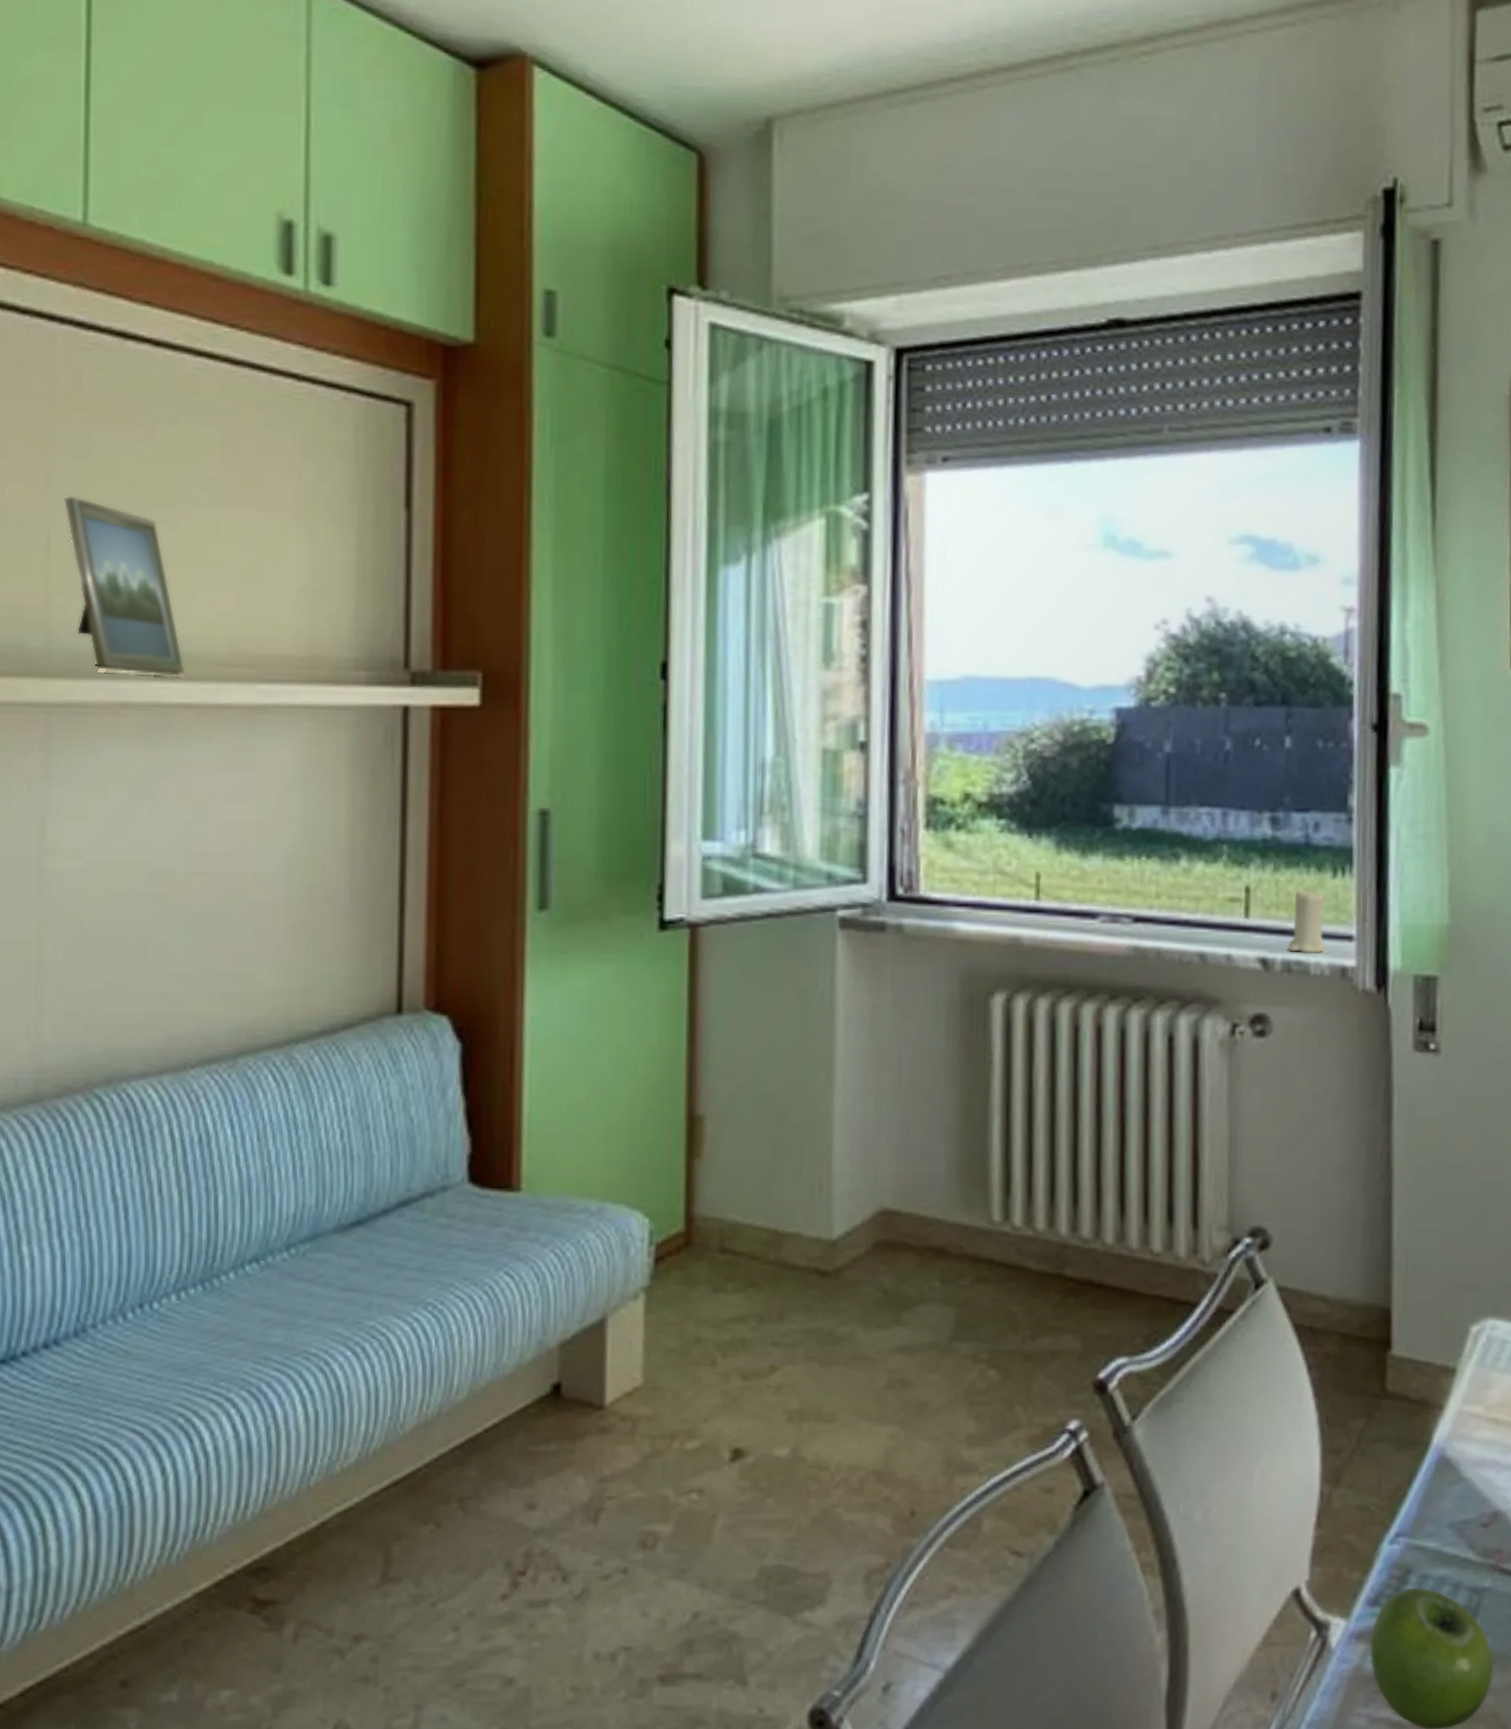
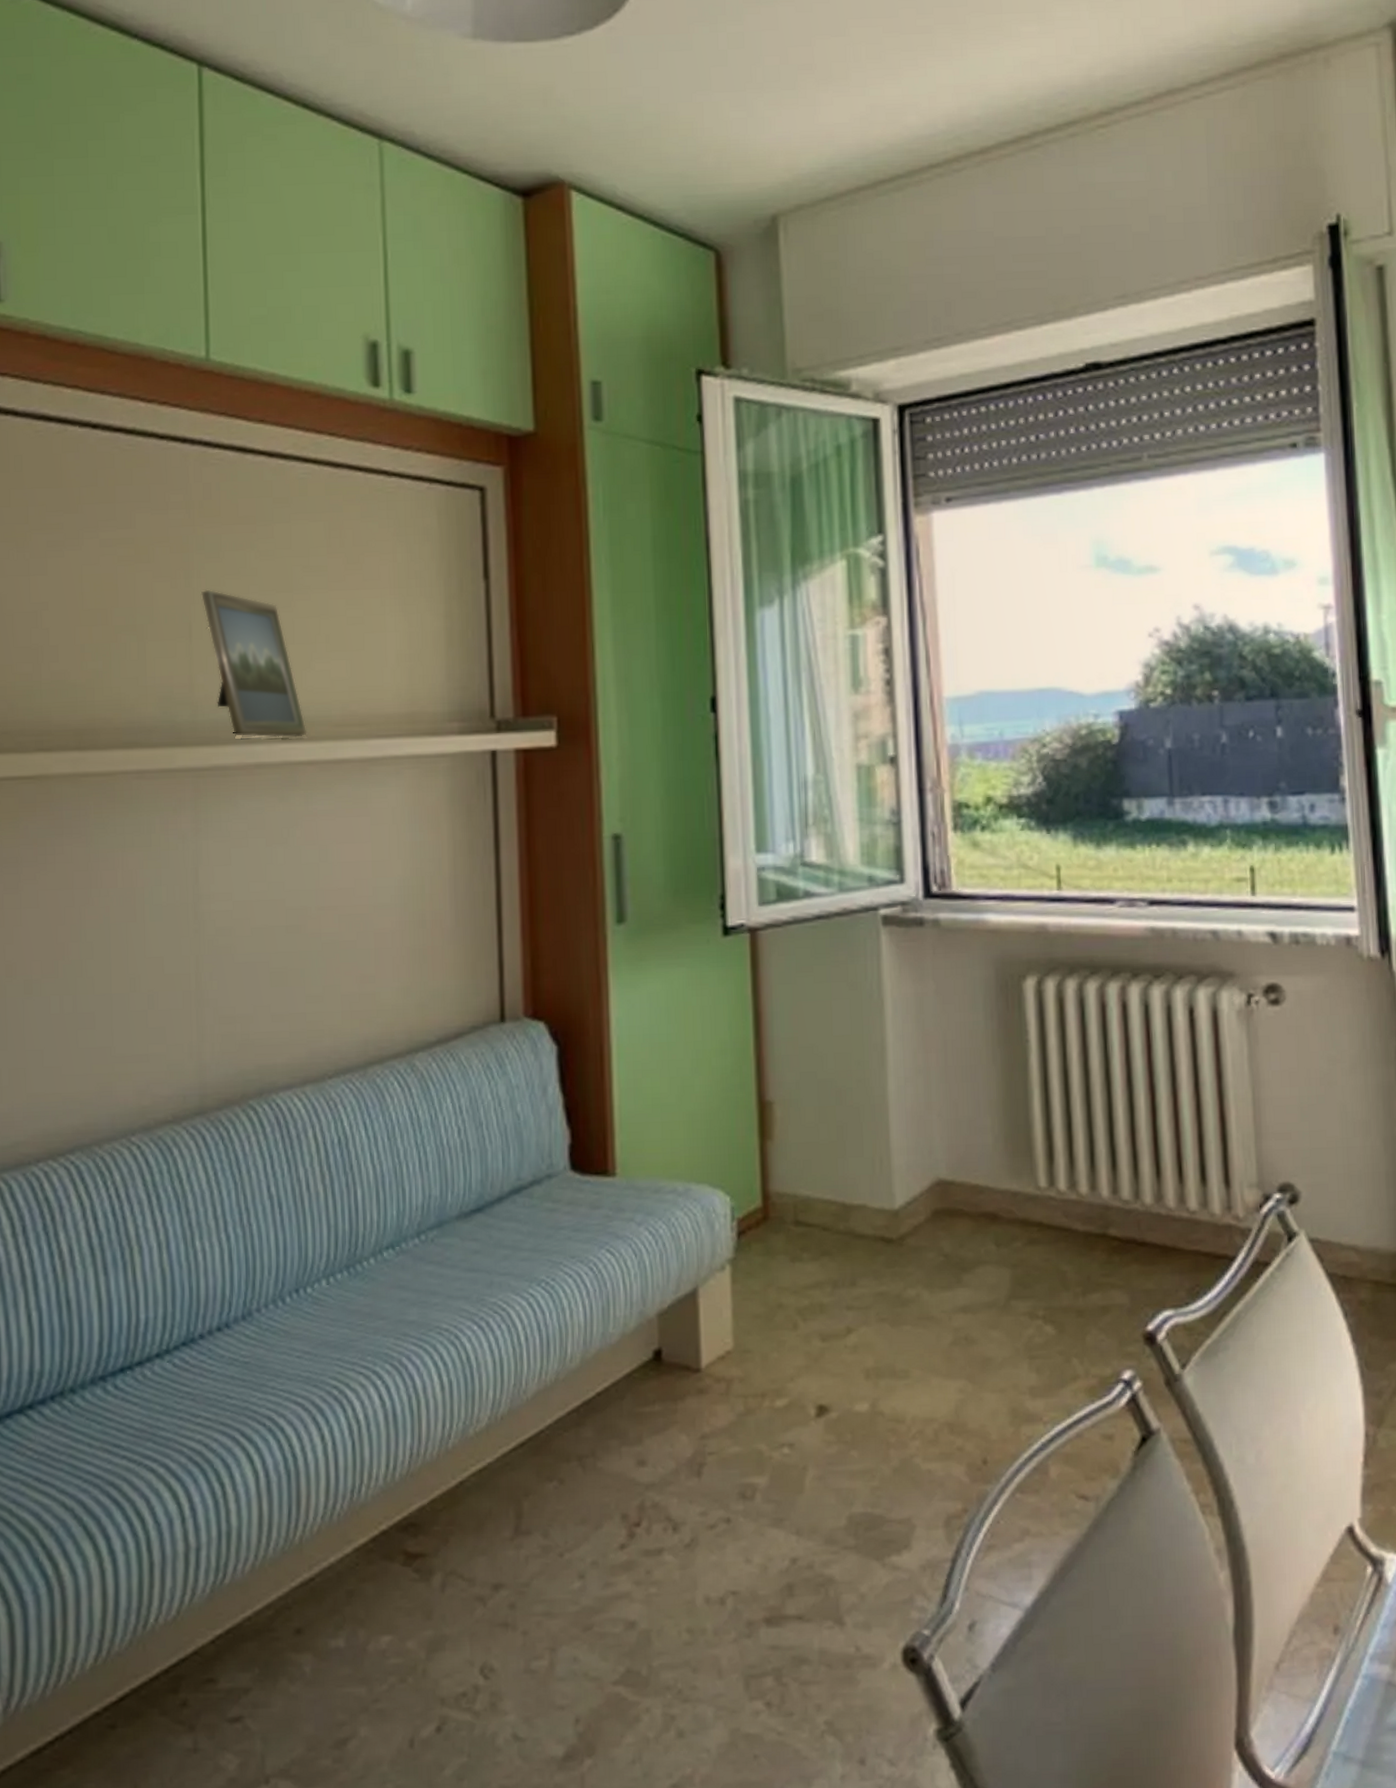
candle: present [1287,889,1326,953] -> none [1293,865,1330,926]

